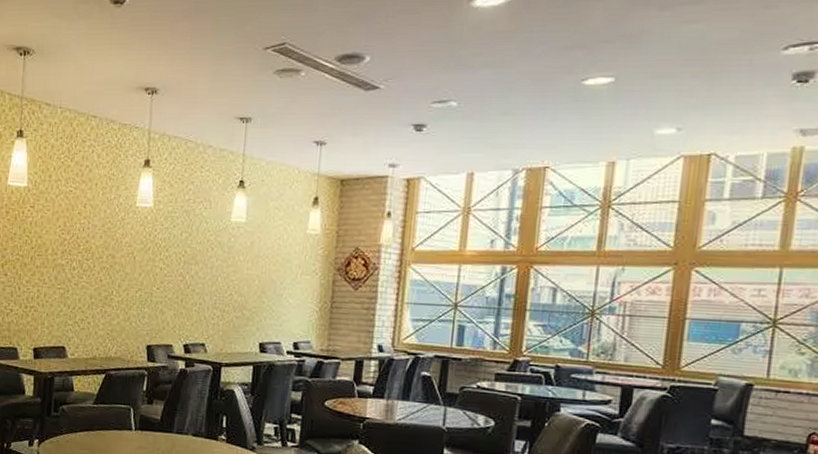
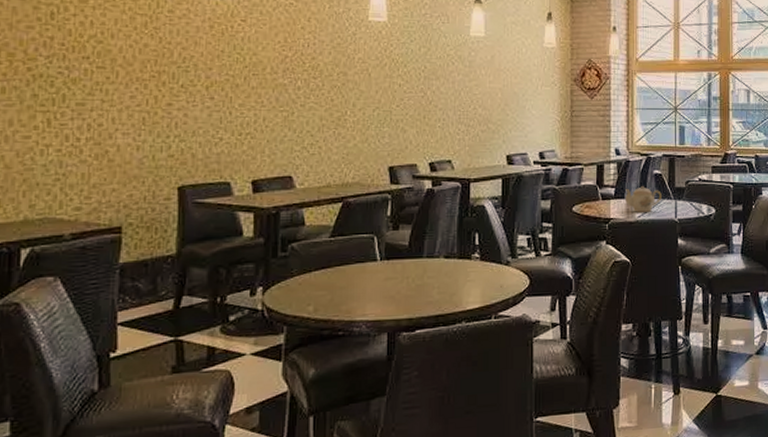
teapot: none [385,388,429,416] -> present [626,186,662,212]

